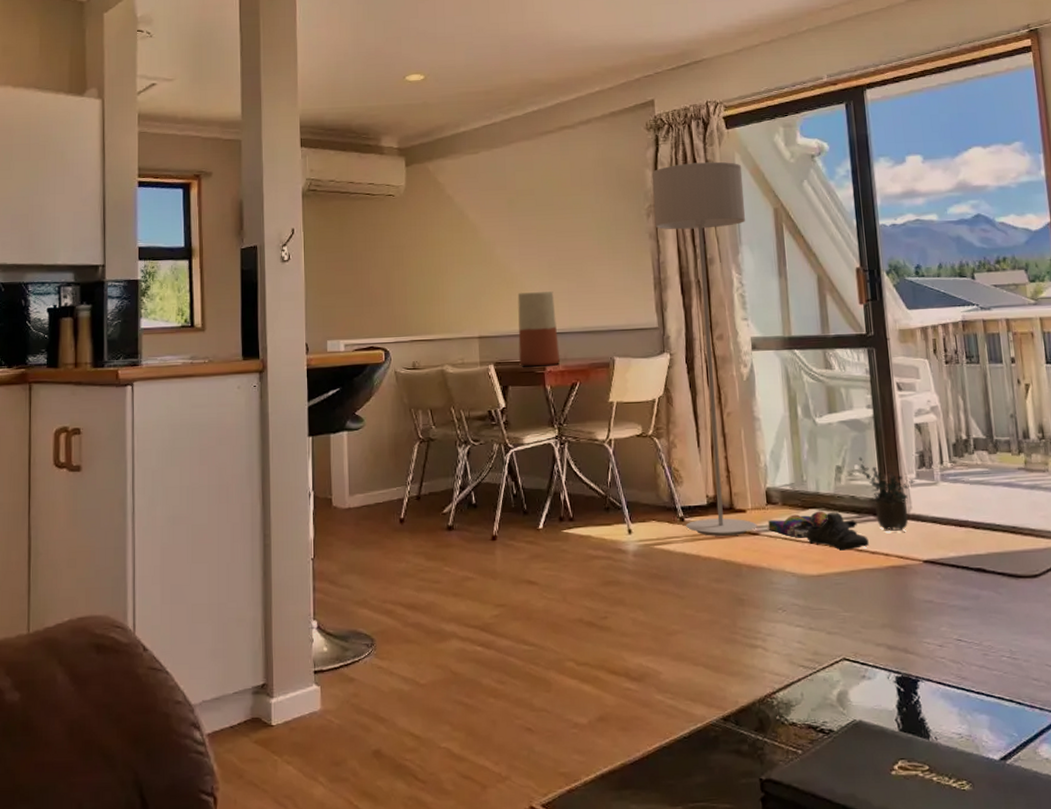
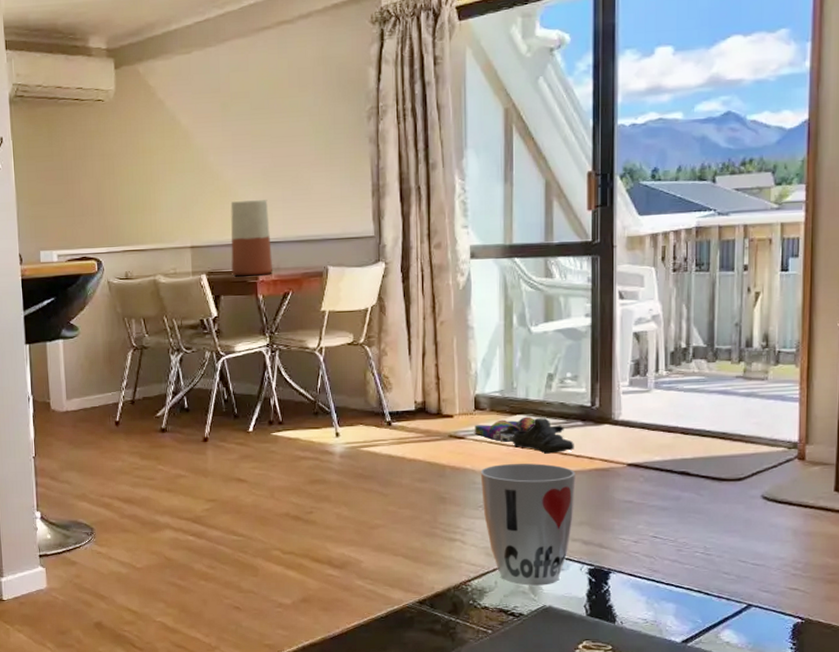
floor lamp: present [651,161,757,536] -> none [374,57,474,440]
cup: none [777,560,876,698] -> present [480,463,575,586]
potted plant: present [858,457,915,532] -> none [571,365,627,437]

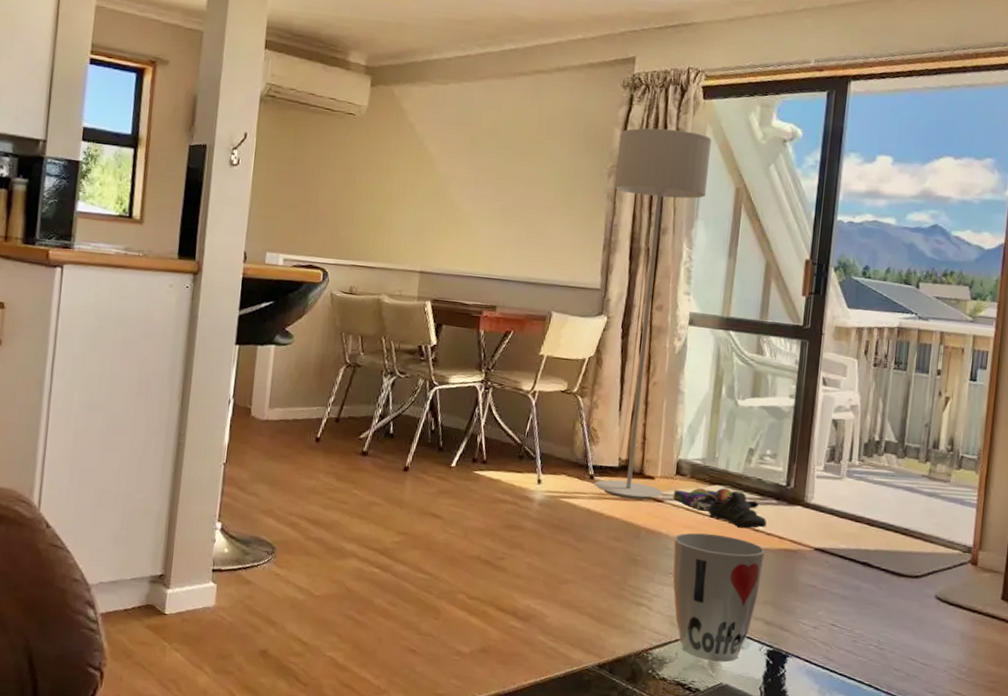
vase: present [230,200,272,277] -> none [457,234,502,311]
floor lamp: none [374,57,474,440] -> present [593,128,712,500]

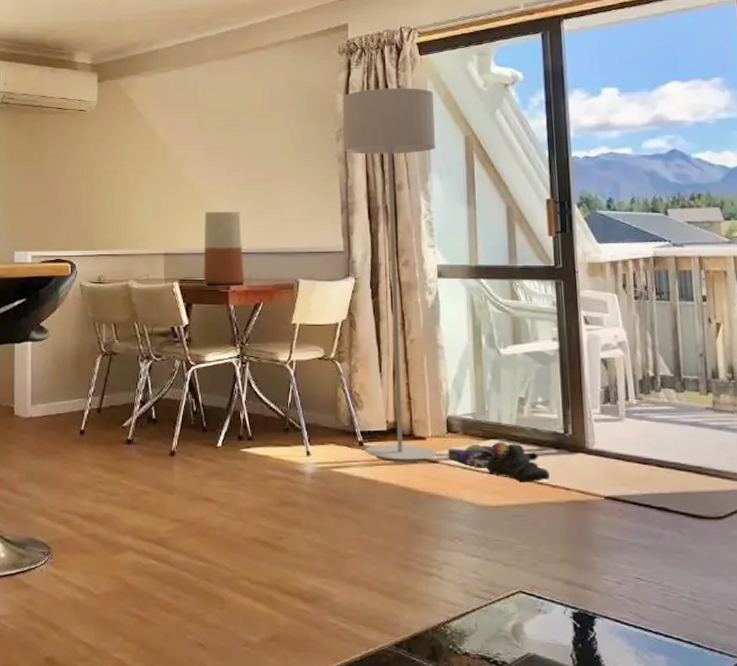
vase: none [457,234,502,311] -> present [203,211,244,285]
cup: present [673,532,765,663] -> none [455,491,554,630]

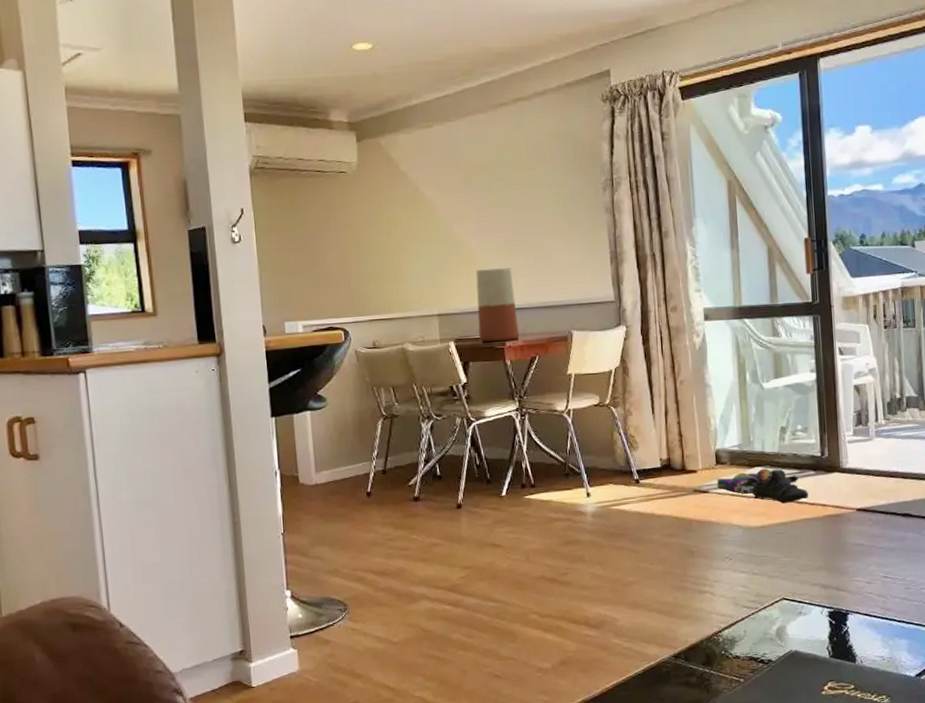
floor lamp: present [342,87,437,462] -> none [607,133,707,496]

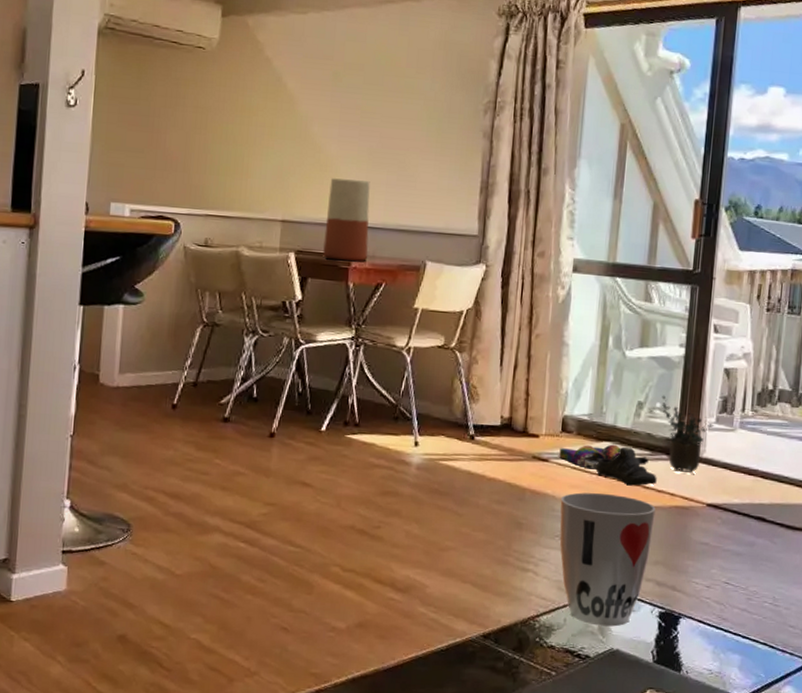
cup: none [724,513,812,632] -> present [559,492,656,627]
potted plant: none [801,417,852,485] -> present [662,395,714,474]

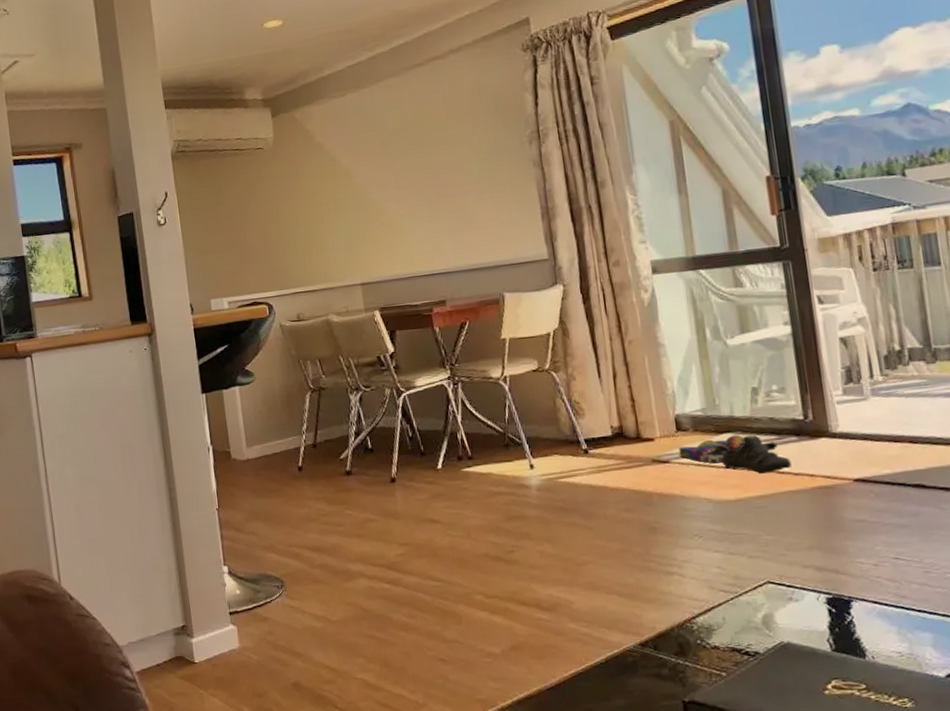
vase: present [323,178,370,262] -> none [398,231,447,310]
cup: present [559,492,656,627] -> none [691,484,802,621]
potted plant: present [662,395,714,474] -> none [776,376,842,452]

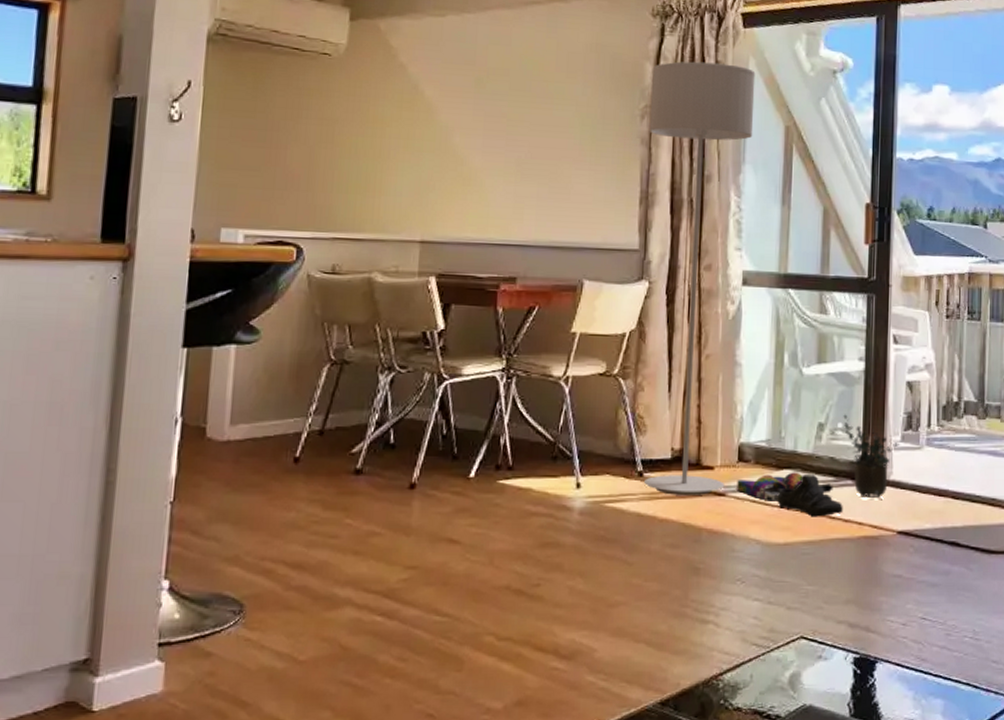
floor lamp: none [531,75,667,467] -> present [643,61,756,495]
potted plant: none [776,376,842,452] -> present [843,414,899,499]

